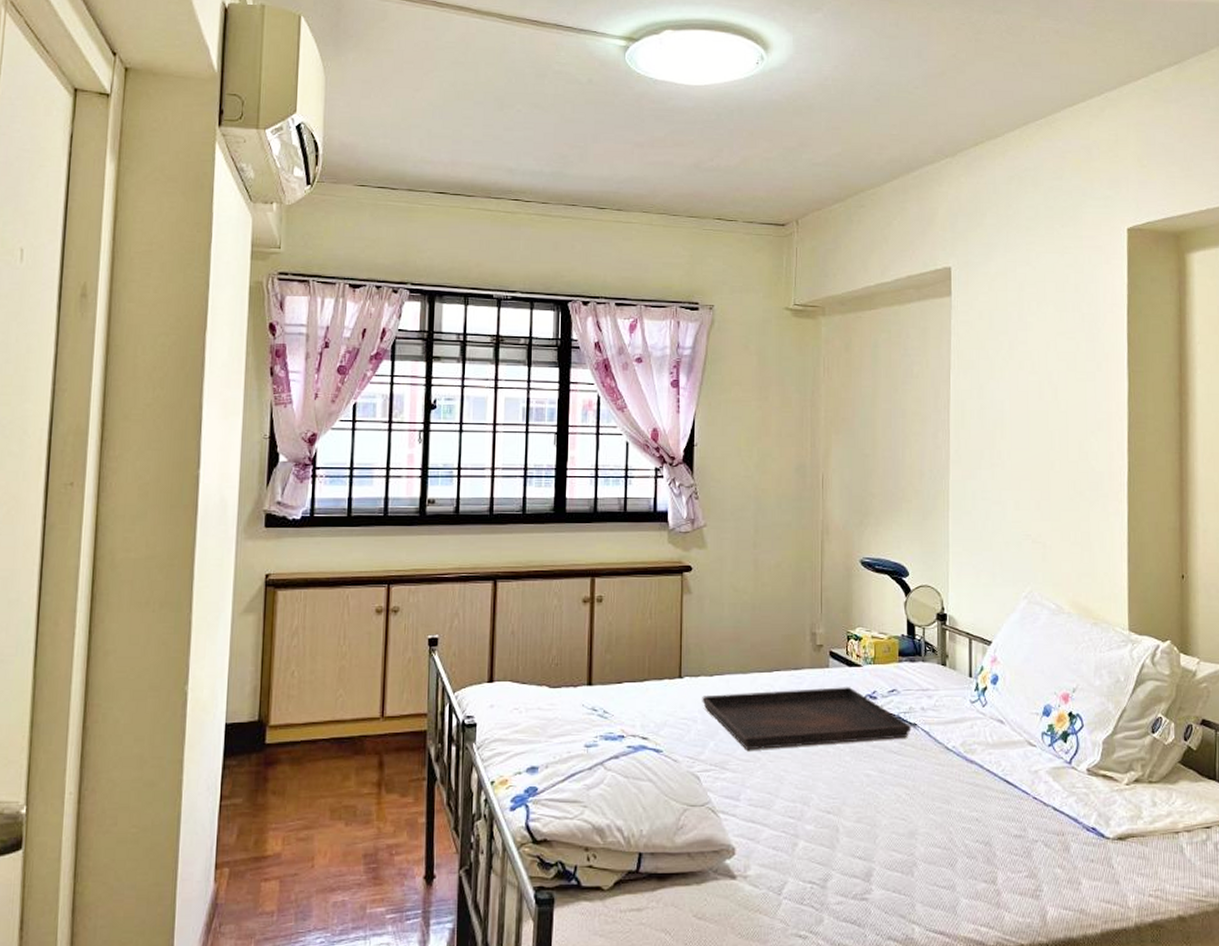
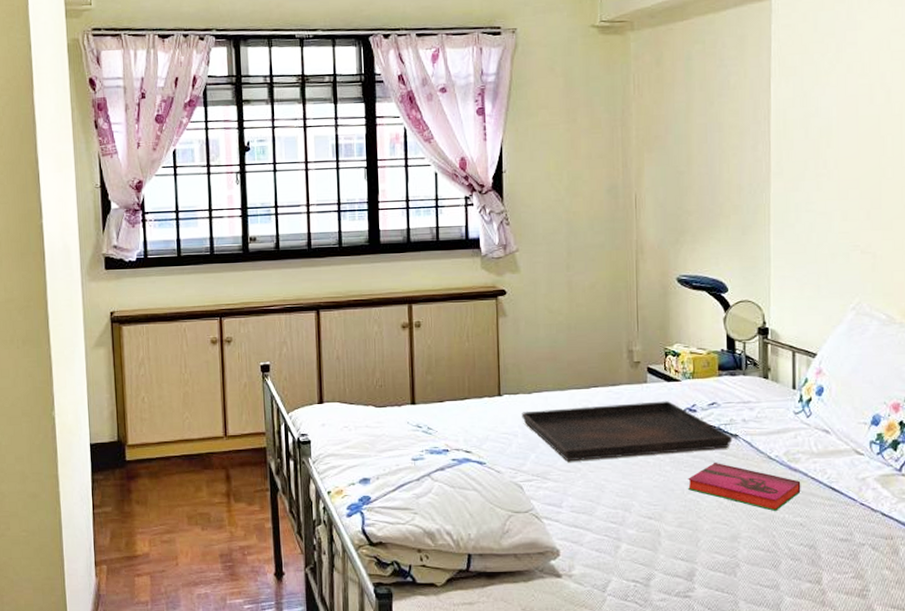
hardback book: none [867,752,977,805] -> present [688,462,801,511]

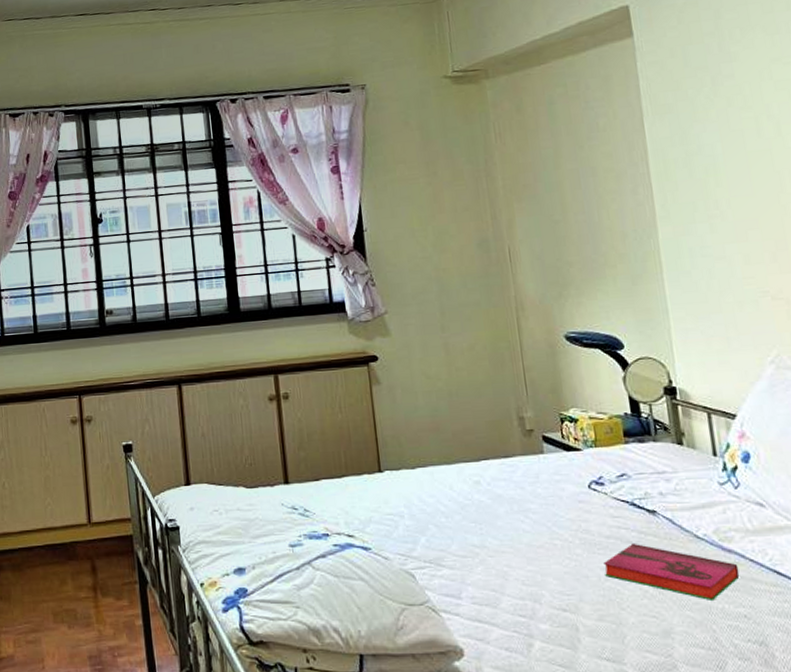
serving tray: present [521,401,733,462] -> none [406,473,651,546]

